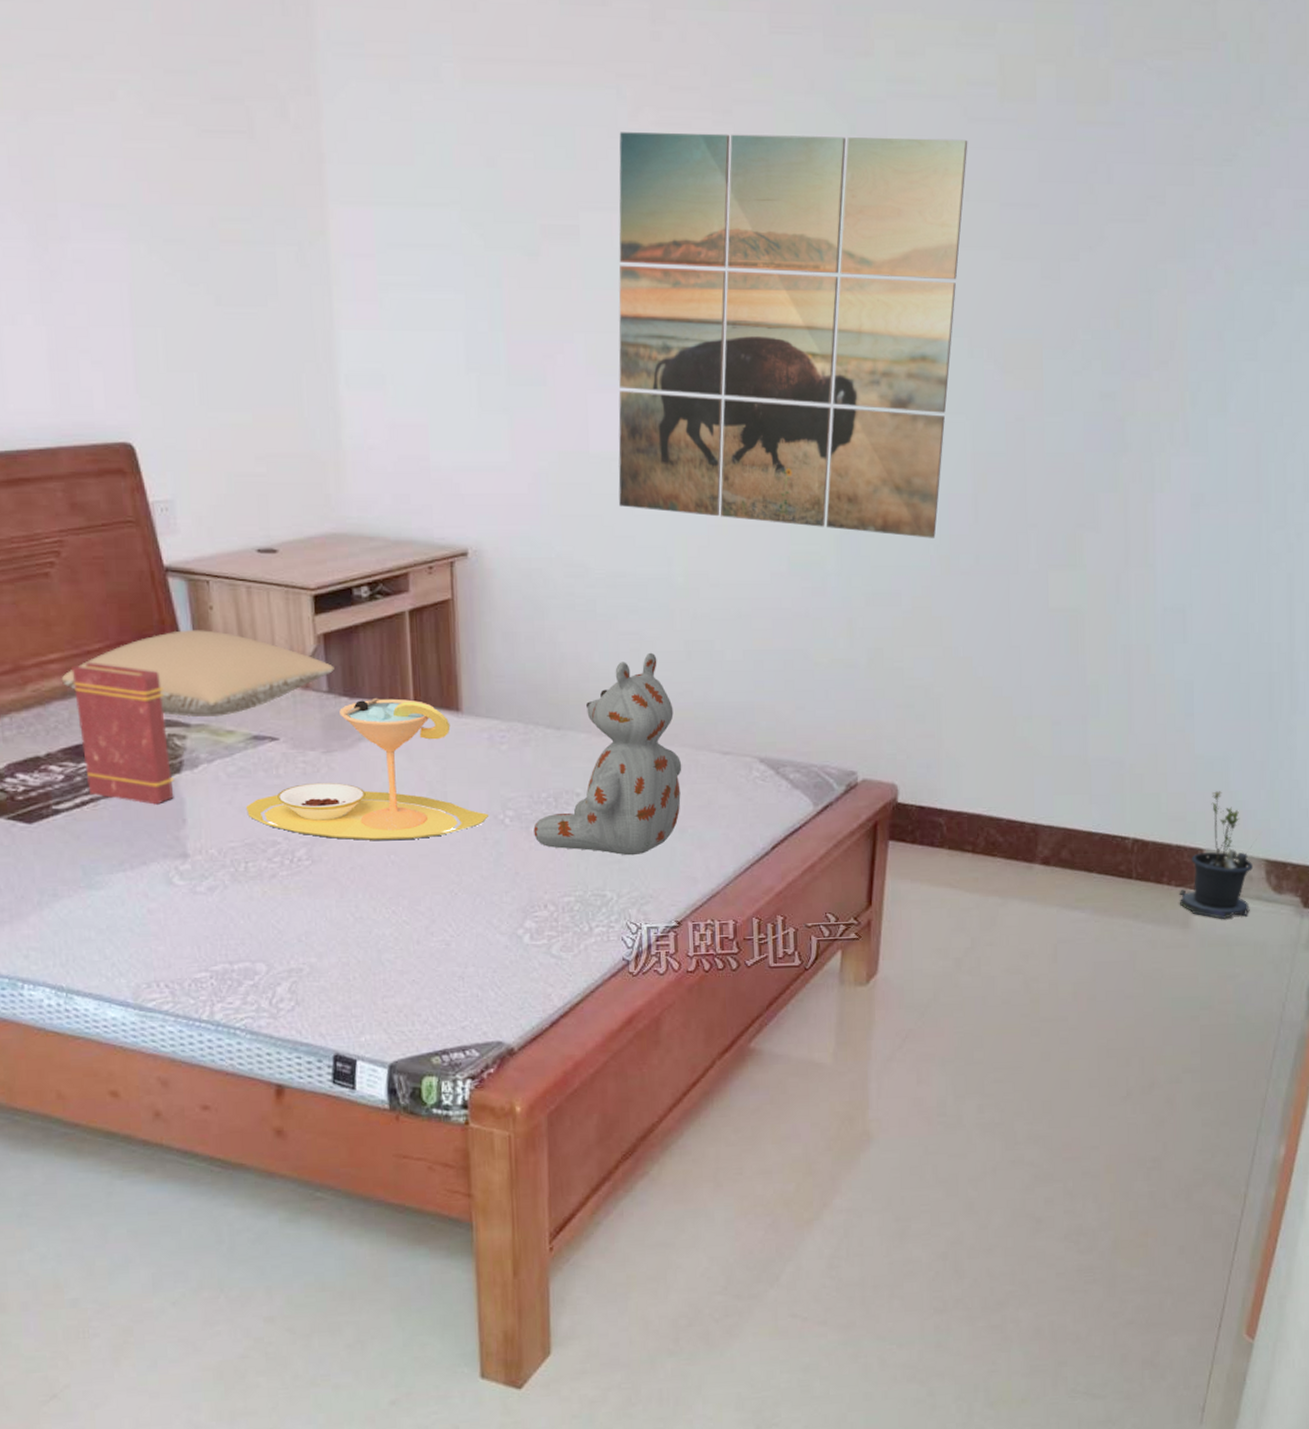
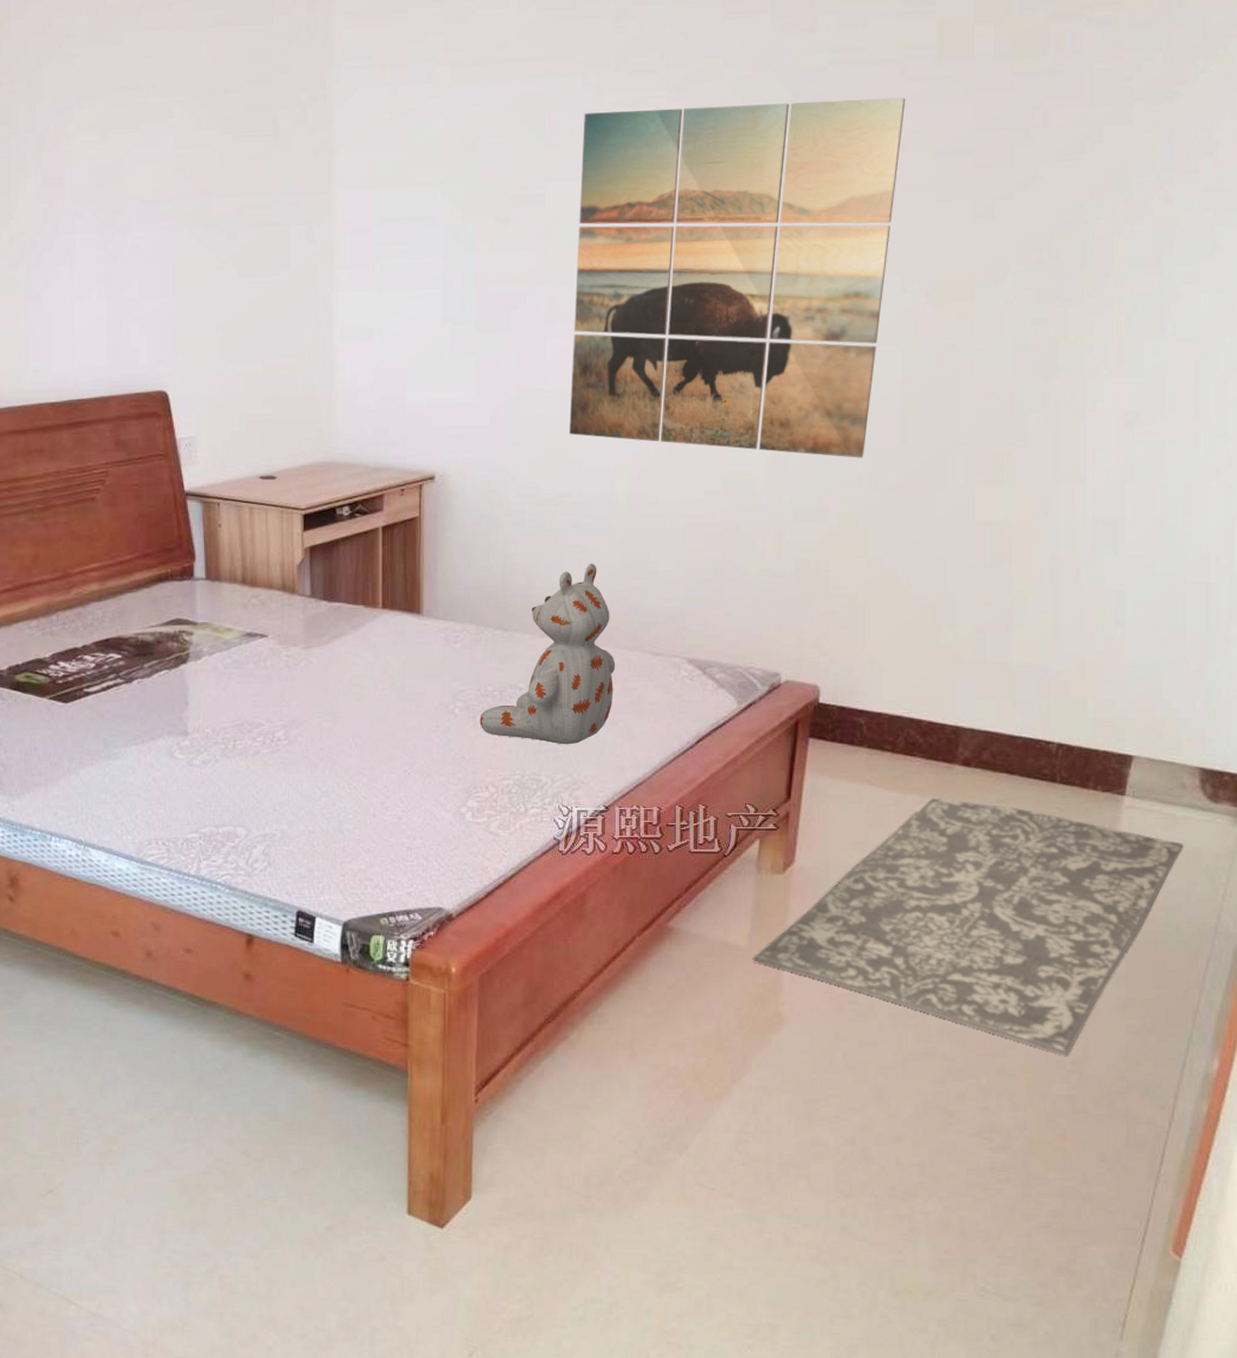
pillow: present [61,630,334,718] -> none [98,544,317,617]
book: present [71,663,175,805] -> none [107,571,181,690]
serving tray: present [247,697,490,840] -> none [238,601,442,726]
rug: none [838,898,1252,1154] -> present [752,797,1185,1056]
potted plant: present [1179,791,1254,919] -> none [1105,699,1187,826]

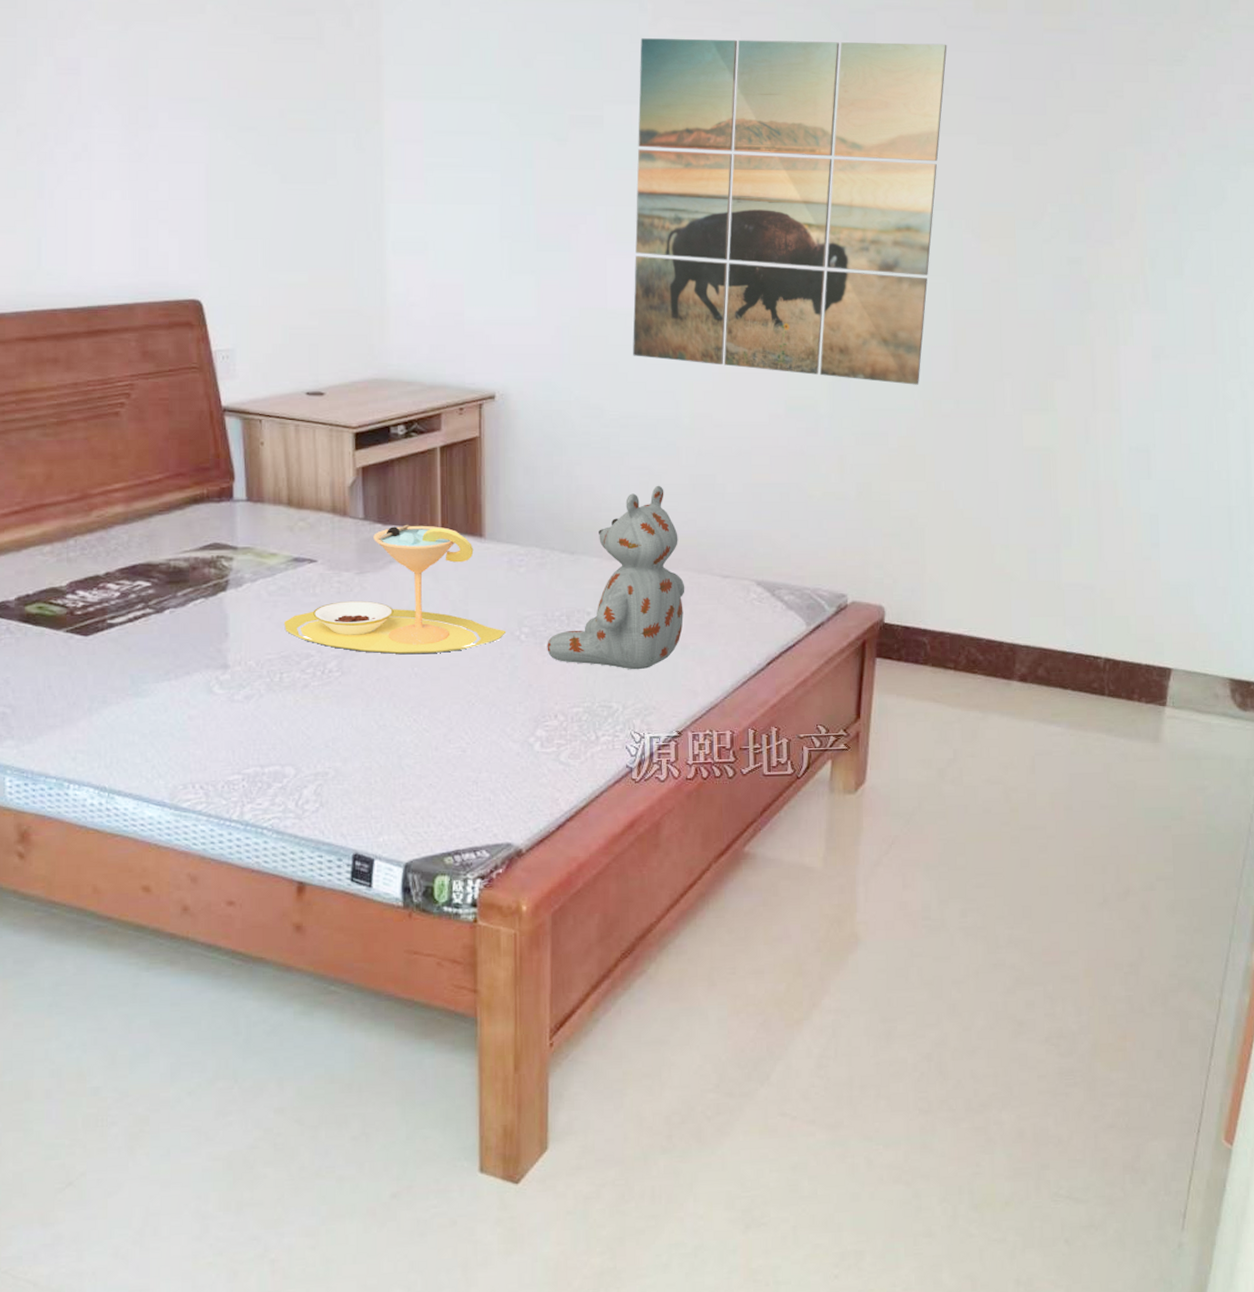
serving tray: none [238,601,442,726] -> present [284,524,507,654]
rug: present [752,797,1185,1056] -> none [828,713,1220,959]

